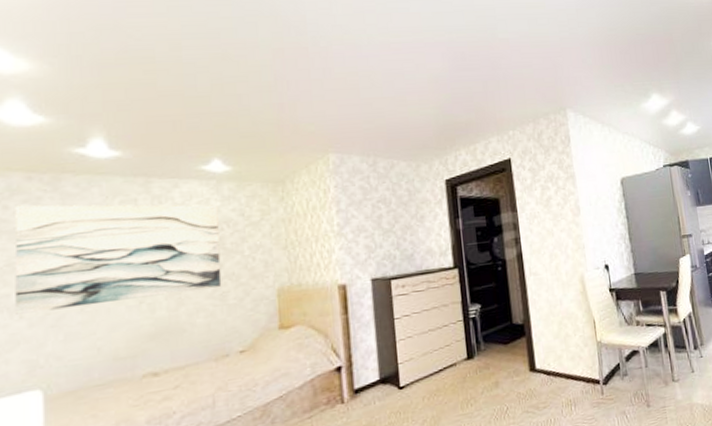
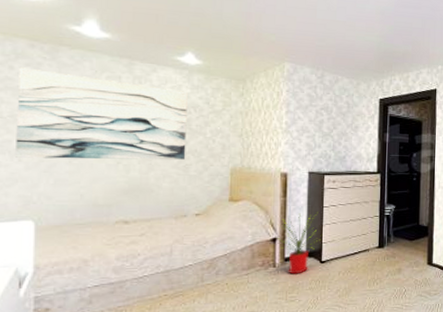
house plant: none [339,326,396,409] -> present [275,212,321,274]

